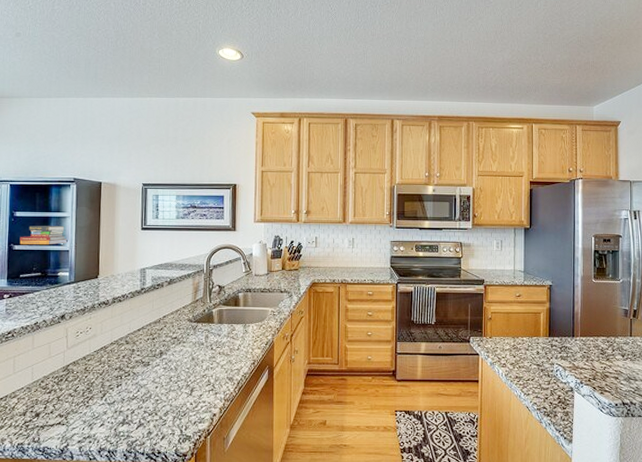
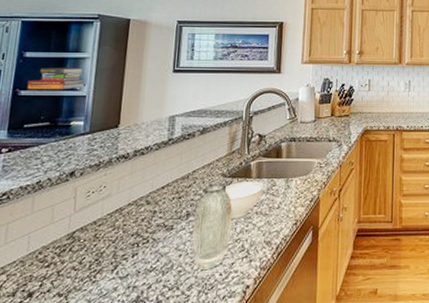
vase: none [165,328,199,400] -> present [192,184,233,271]
bowl: none [192,326,226,357] -> present [225,181,265,218]

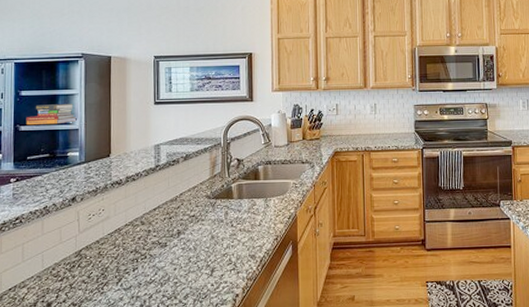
vase: present [192,184,233,271] -> none [184,205,219,282]
bowl: present [225,181,265,218] -> none [211,202,246,235]

